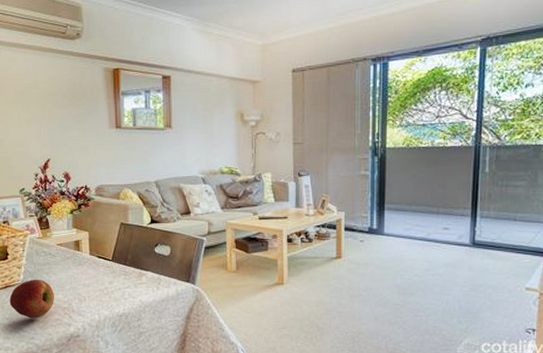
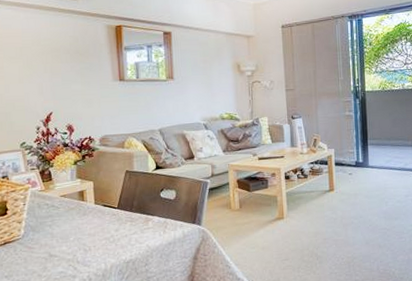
apple: present [9,279,54,318] -> none [8,232,58,274]

